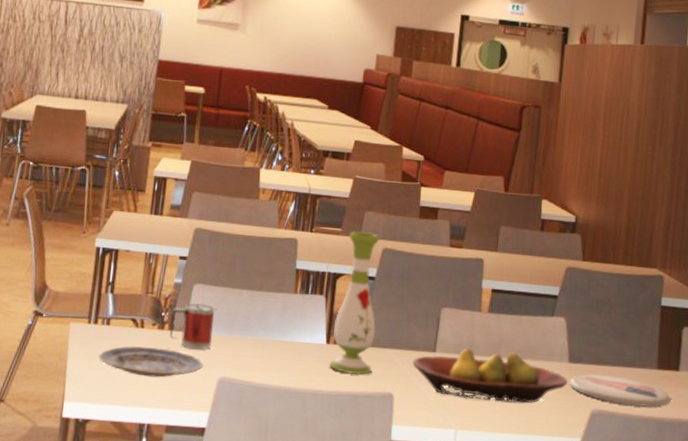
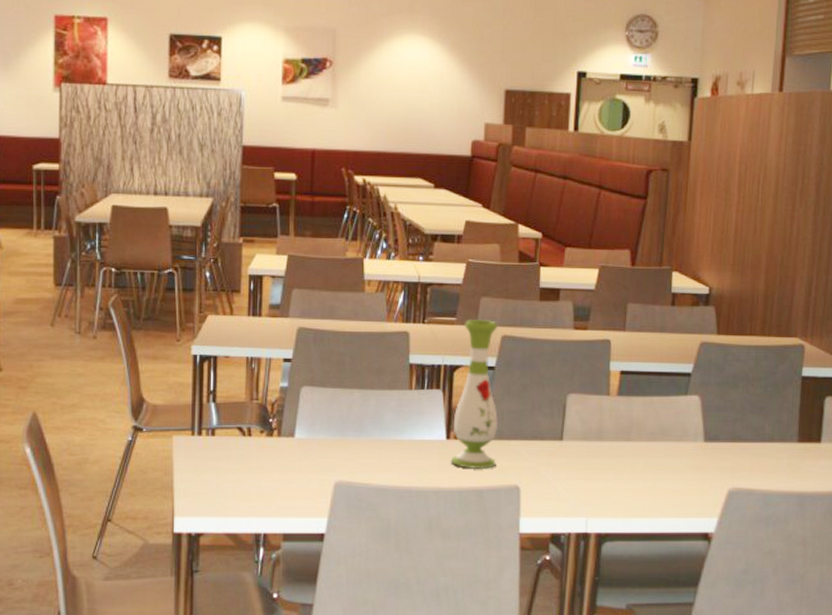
plate: present [99,346,203,378] -> none [206,456,317,486]
mug: present [169,303,218,350] -> none [279,407,329,455]
fruit bowl: present [412,348,568,404] -> none [538,434,704,487]
plate: present [569,374,671,407] -> none [705,452,813,481]

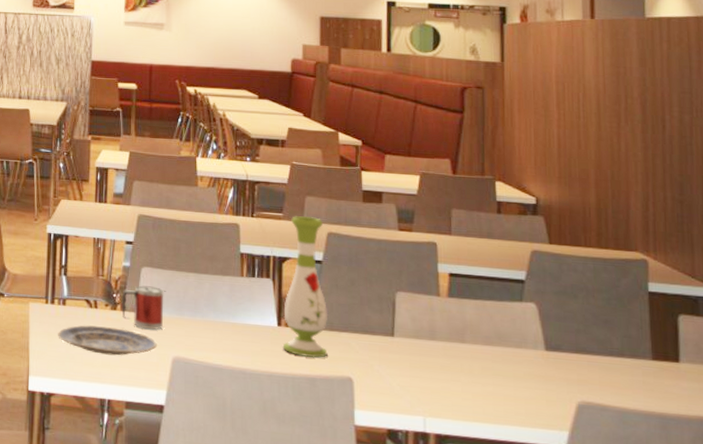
plate: none [206,456,317,486] -> present [58,325,157,356]
mug: none [279,407,329,455] -> present [121,285,167,331]

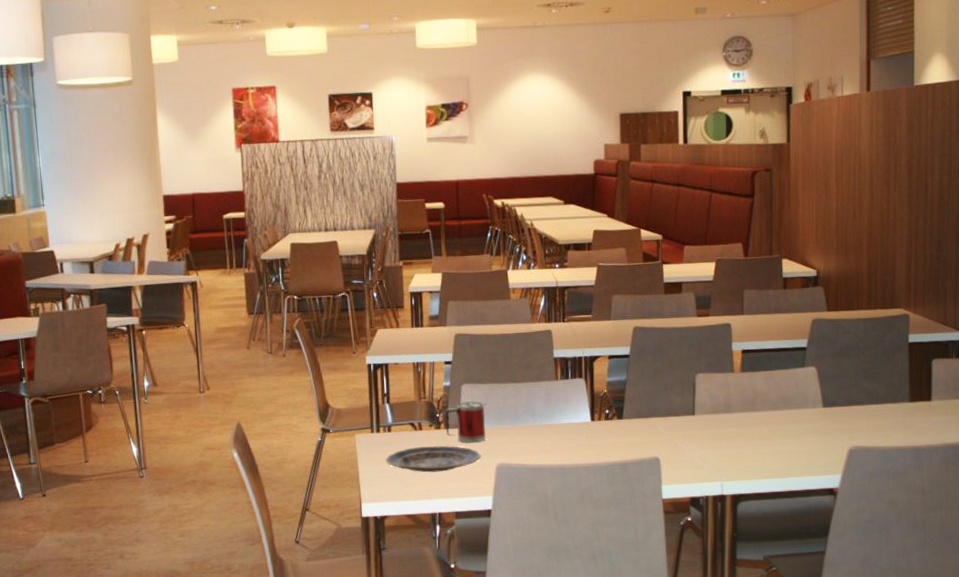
vase: present [282,216,328,358] -> none [596,313,637,446]

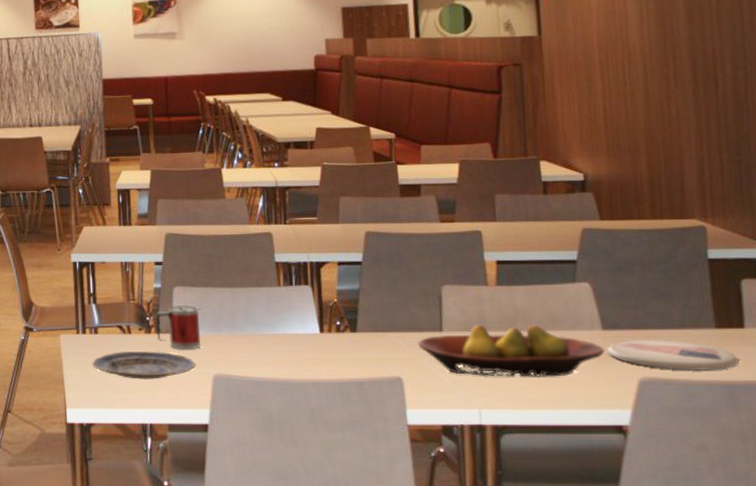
fruit bowl: none [674,405,824,453] -> present [418,324,606,377]
plate: none [825,413,926,439] -> present [607,340,740,370]

